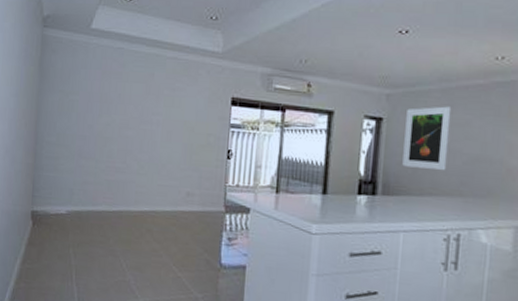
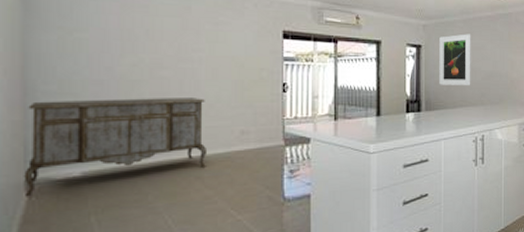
sideboard: none [31,149,159,225] -> present [24,96,206,197]

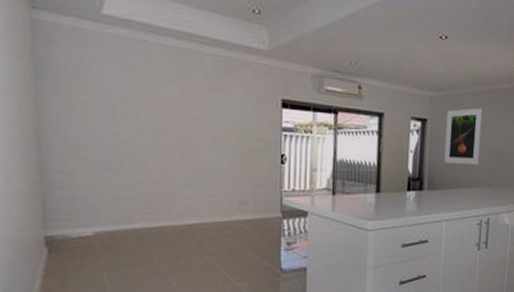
sideboard: present [24,96,206,197] -> none [43,162,207,252]

